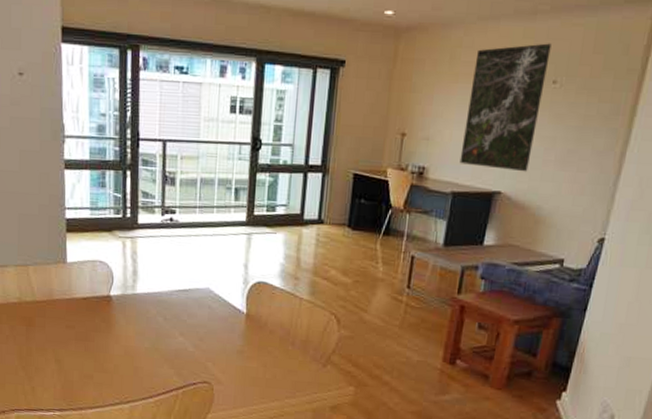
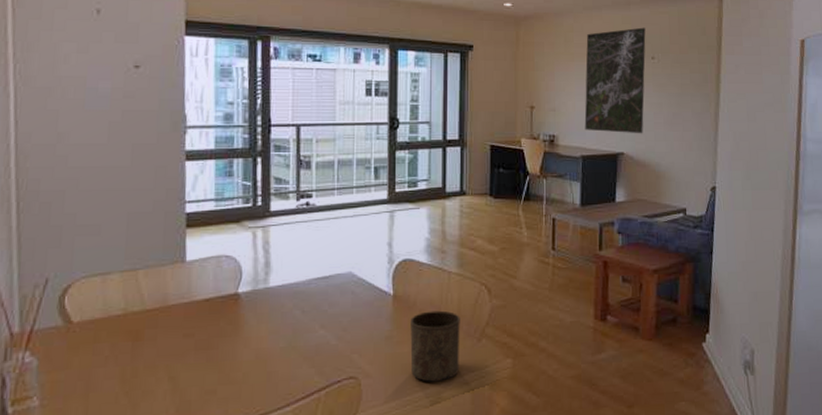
cup: none [259,332,308,398] -> present [410,310,460,382]

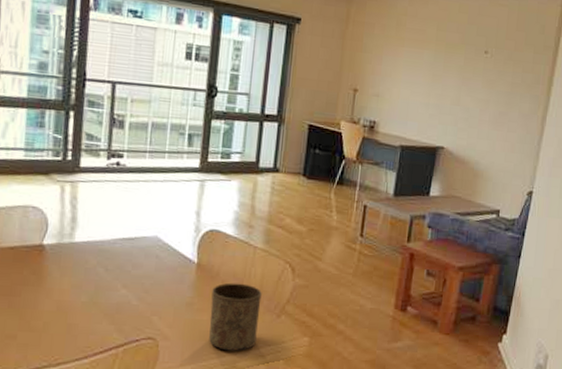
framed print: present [584,27,646,134] -> none [407,18,483,130]

